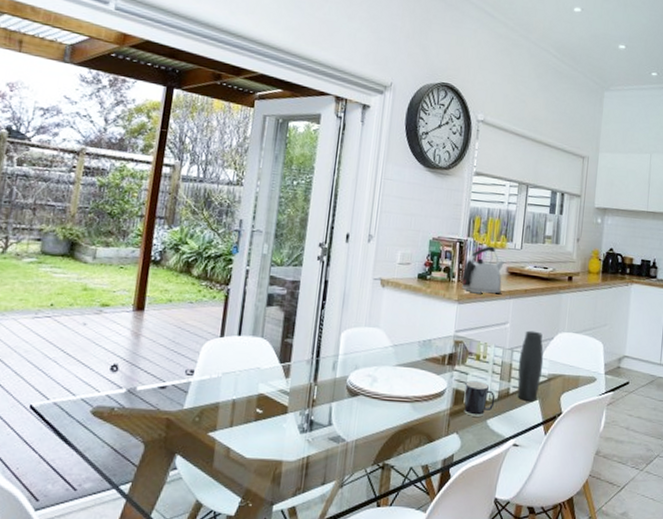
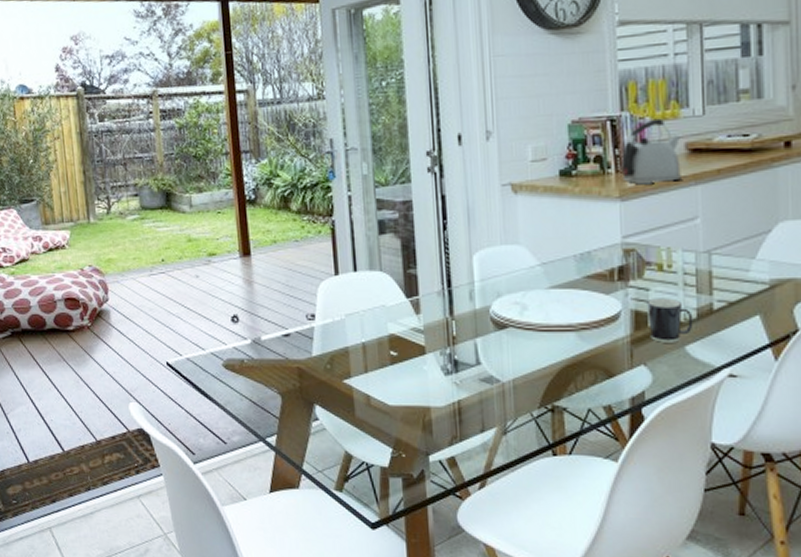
vase: present [517,330,544,402] -> none [721,224,761,318]

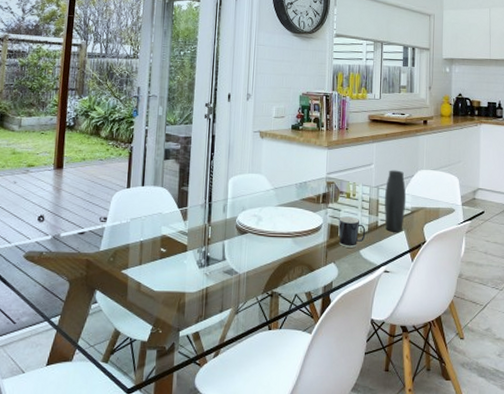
kettle: present [621,118,681,185] -> none [330,98,366,140]
vase: none [721,224,761,318] -> present [384,170,407,232]

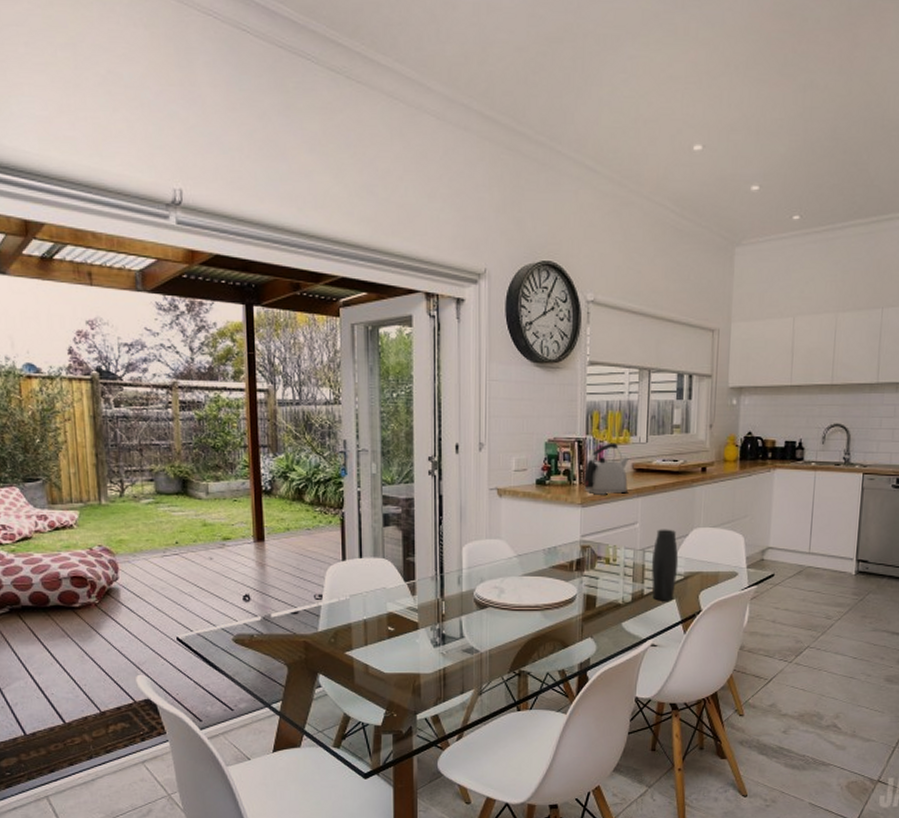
kettle: none [330,98,366,140] -> present [584,442,629,495]
mug: present [338,216,366,248] -> none [596,585,629,620]

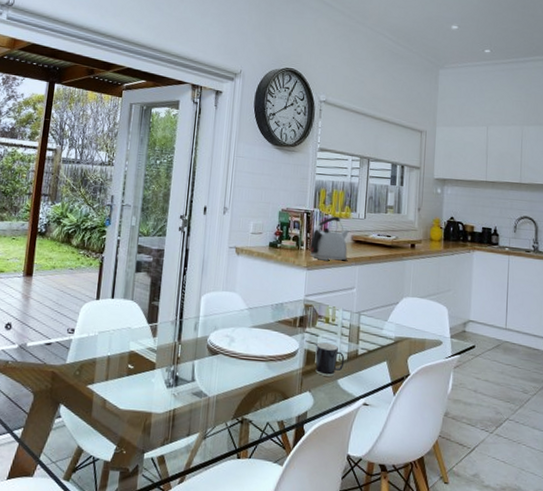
mug: none [596,585,629,620] -> present [315,342,345,376]
vase: present [651,529,679,601] -> none [365,295,390,363]

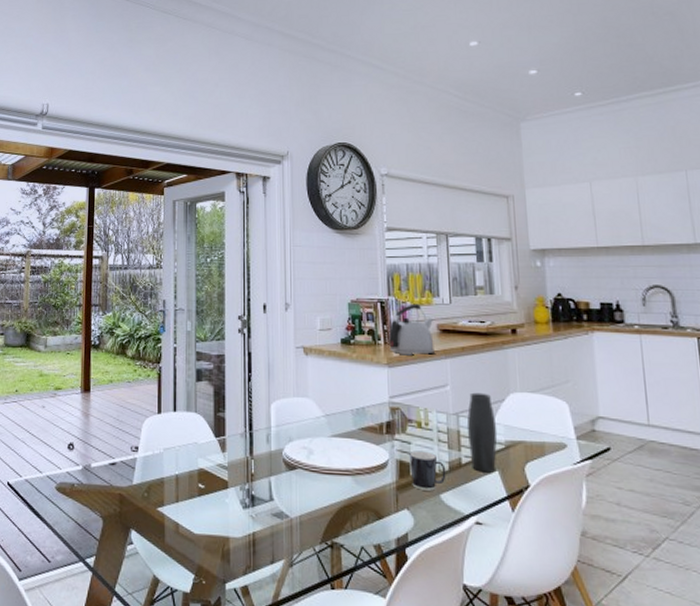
vase: none [365,295,390,363] -> present [466,392,498,473]

